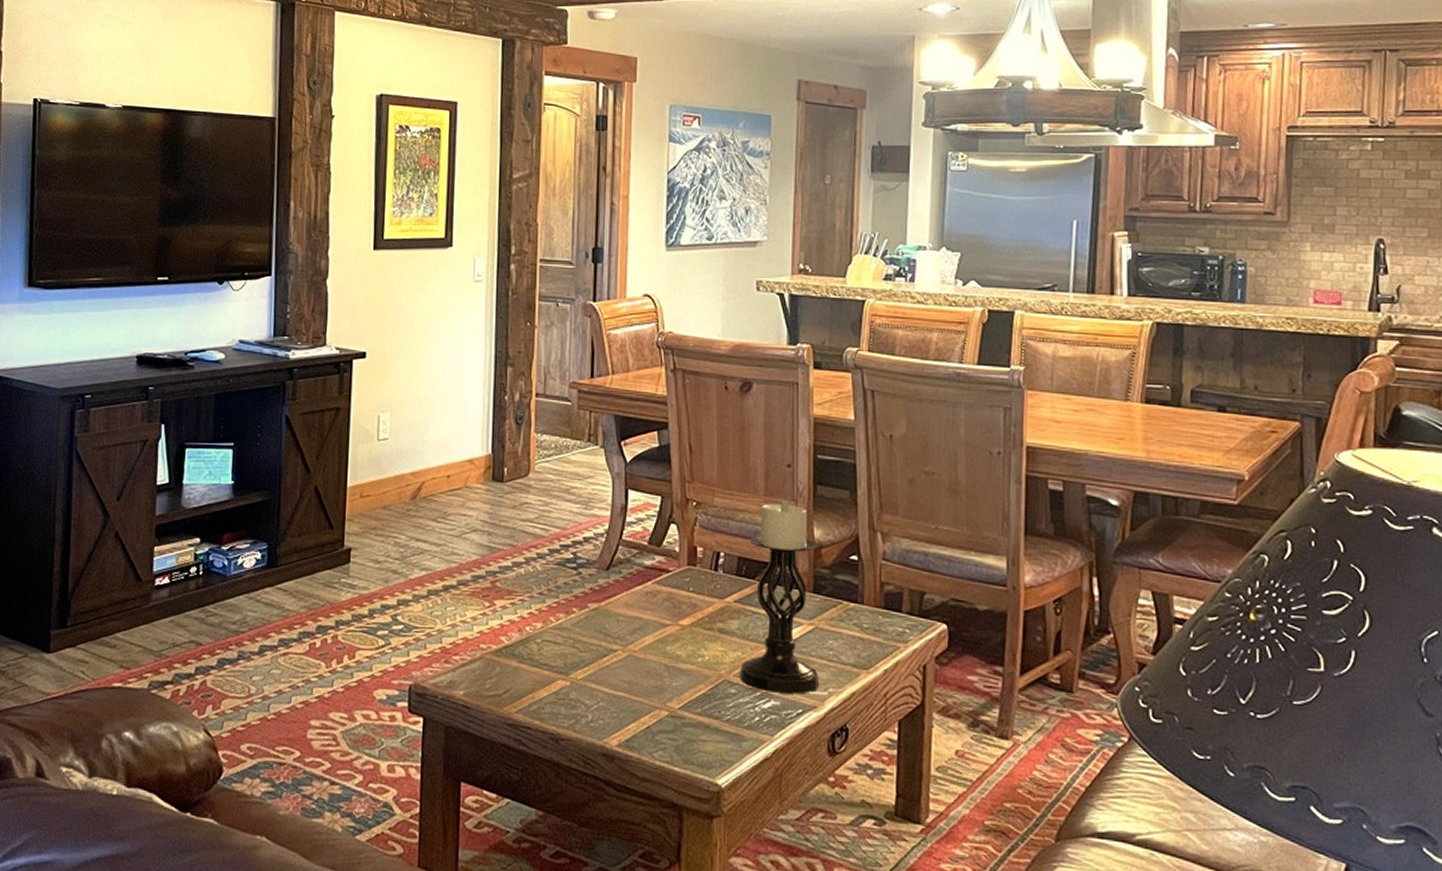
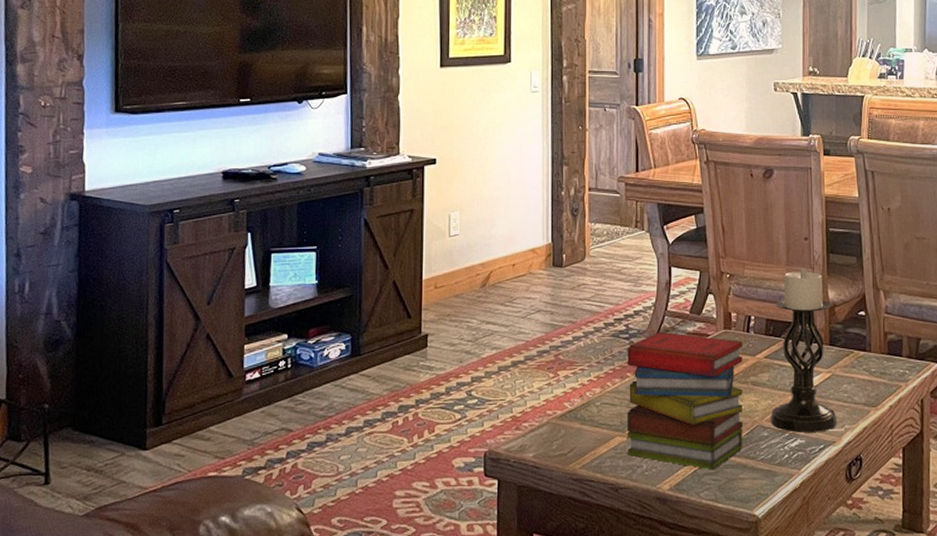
book: none [571,563,709,728] -> present [627,331,743,470]

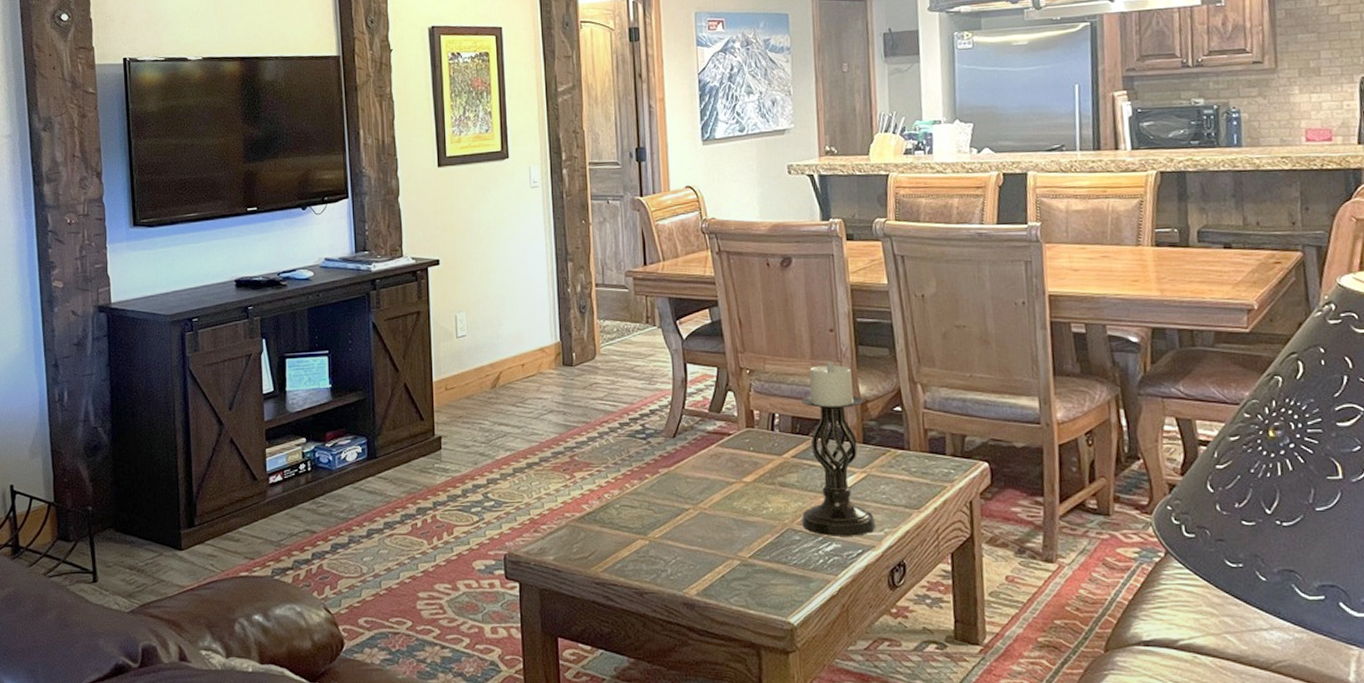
book: present [627,331,743,470] -> none [645,431,773,575]

